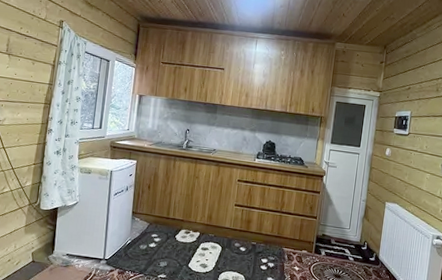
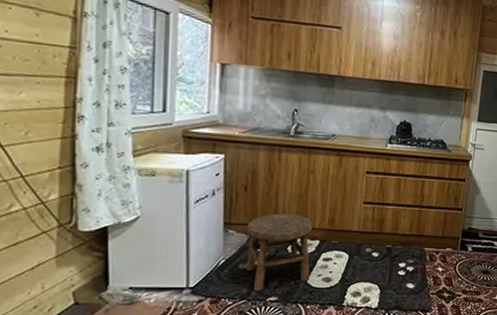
stool: none [145,208,196,269] -> present [246,214,313,291]

